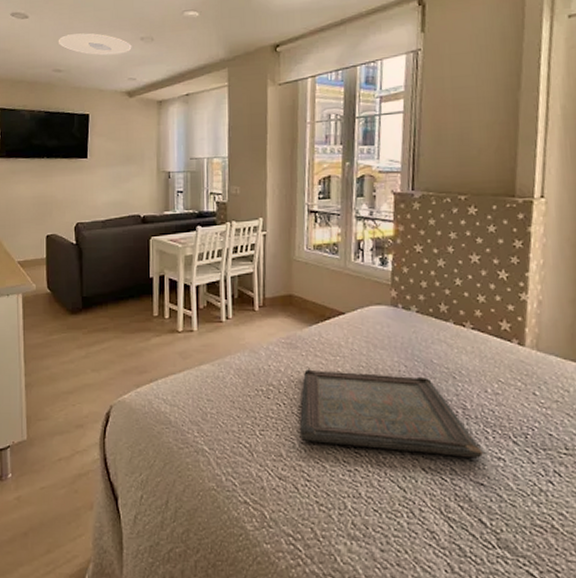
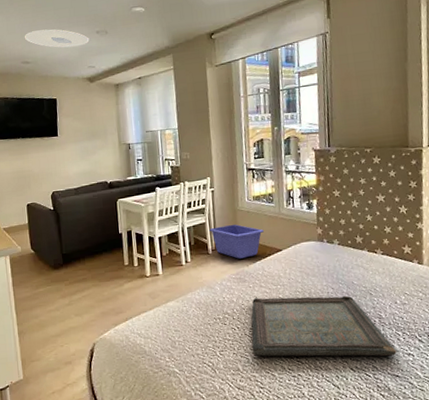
storage bin: none [257,276,324,320] -> present [209,224,264,259]

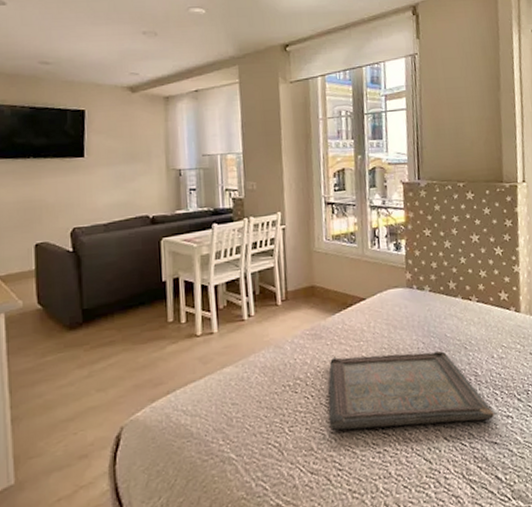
ceiling light: present [24,29,90,48] -> none [44,24,133,49]
storage bin: present [209,224,264,259] -> none [279,268,345,311]

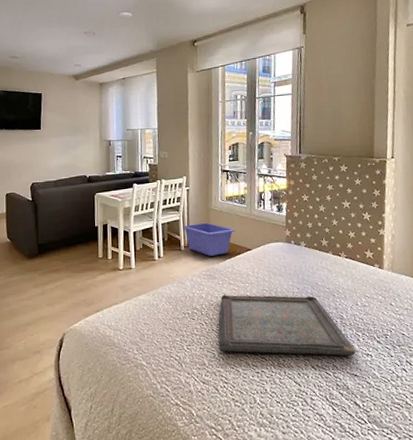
storage bin: none [279,268,345,311] -> present [183,222,235,256]

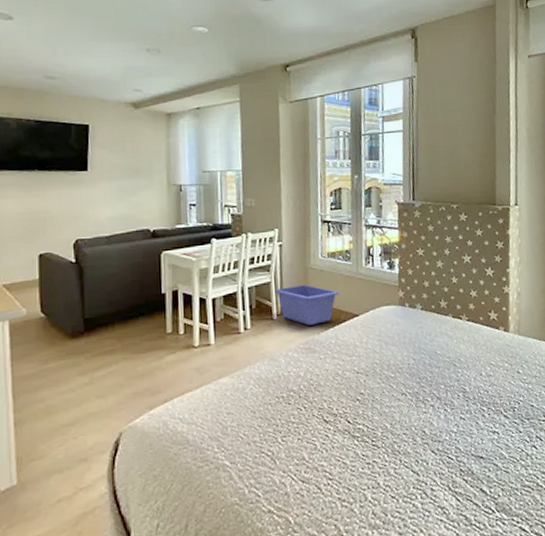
serving tray: present [218,294,356,356] -> none [320,367,481,442]

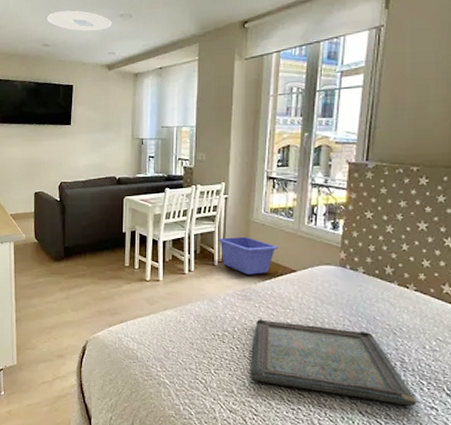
ceiling light: none [50,40,137,66] -> present [46,10,112,32]
serving tray: none [320,367,481,442] -> present [251,319,417,407]

